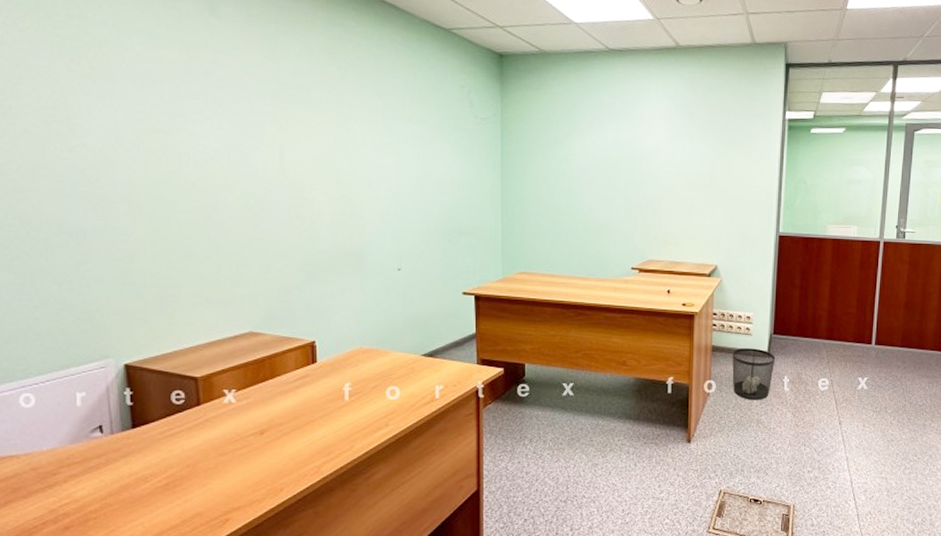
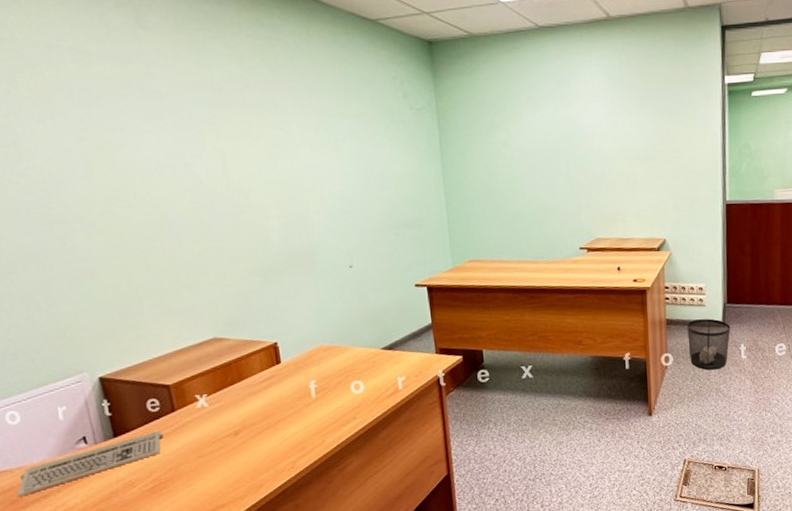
computer keyboard: none [19,425,185,485] -> present [16,431,164,497]

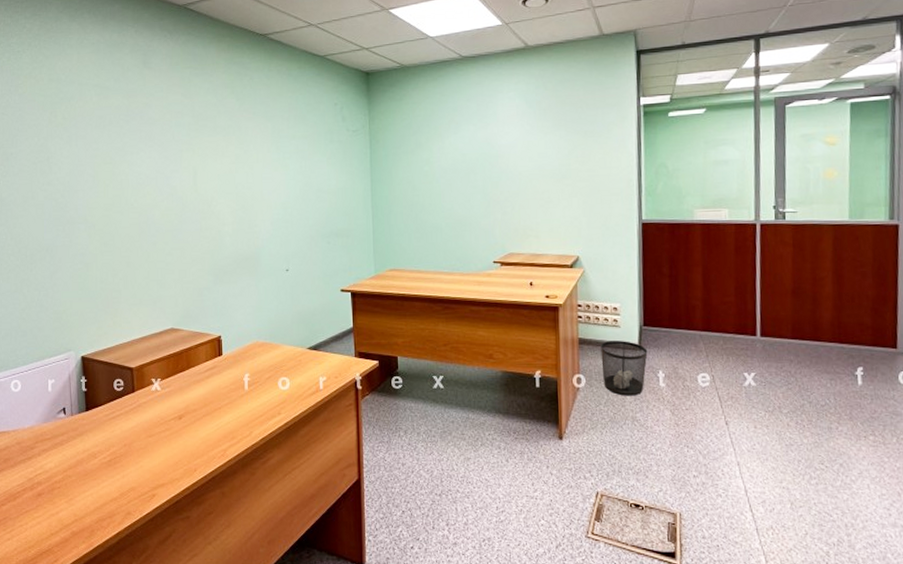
computer keyboard: present [16,431,164,497] -> none [9,409,123,456]

